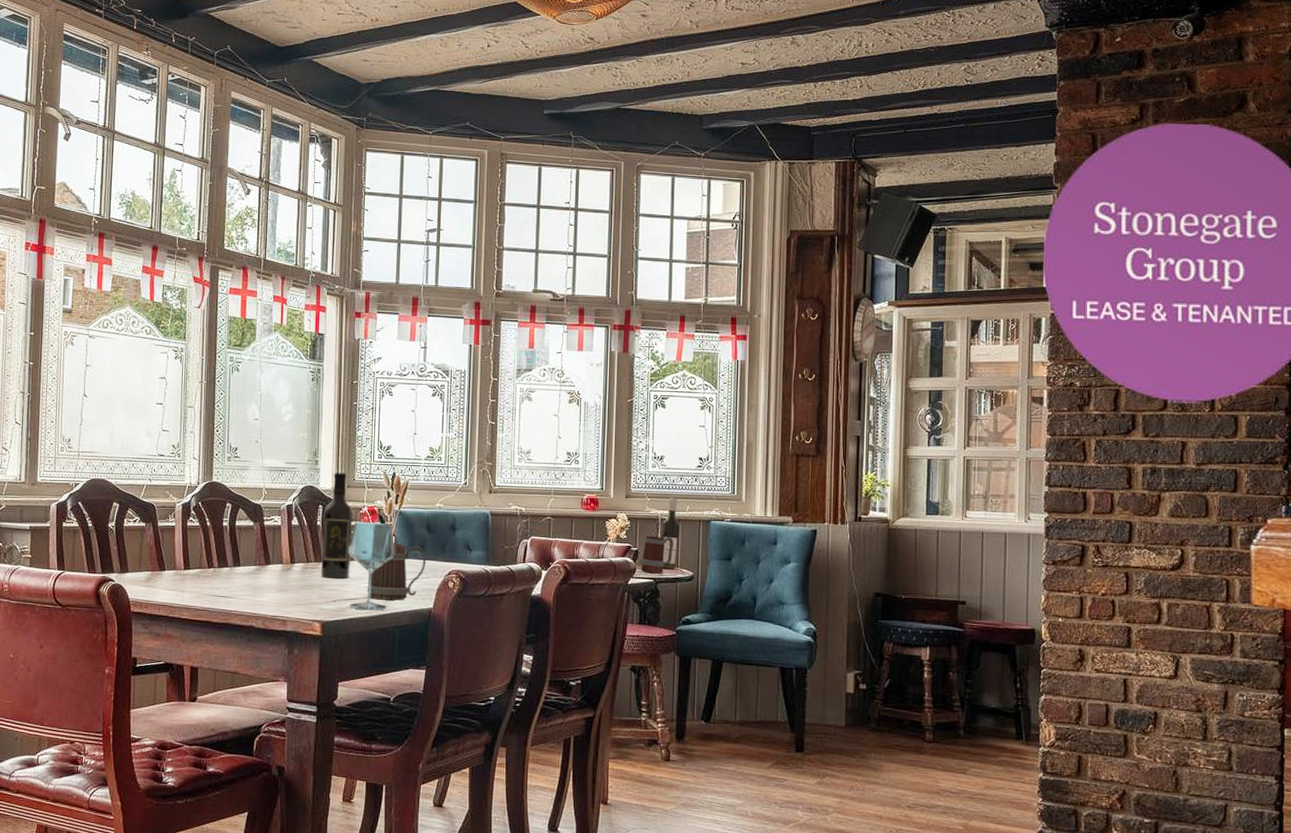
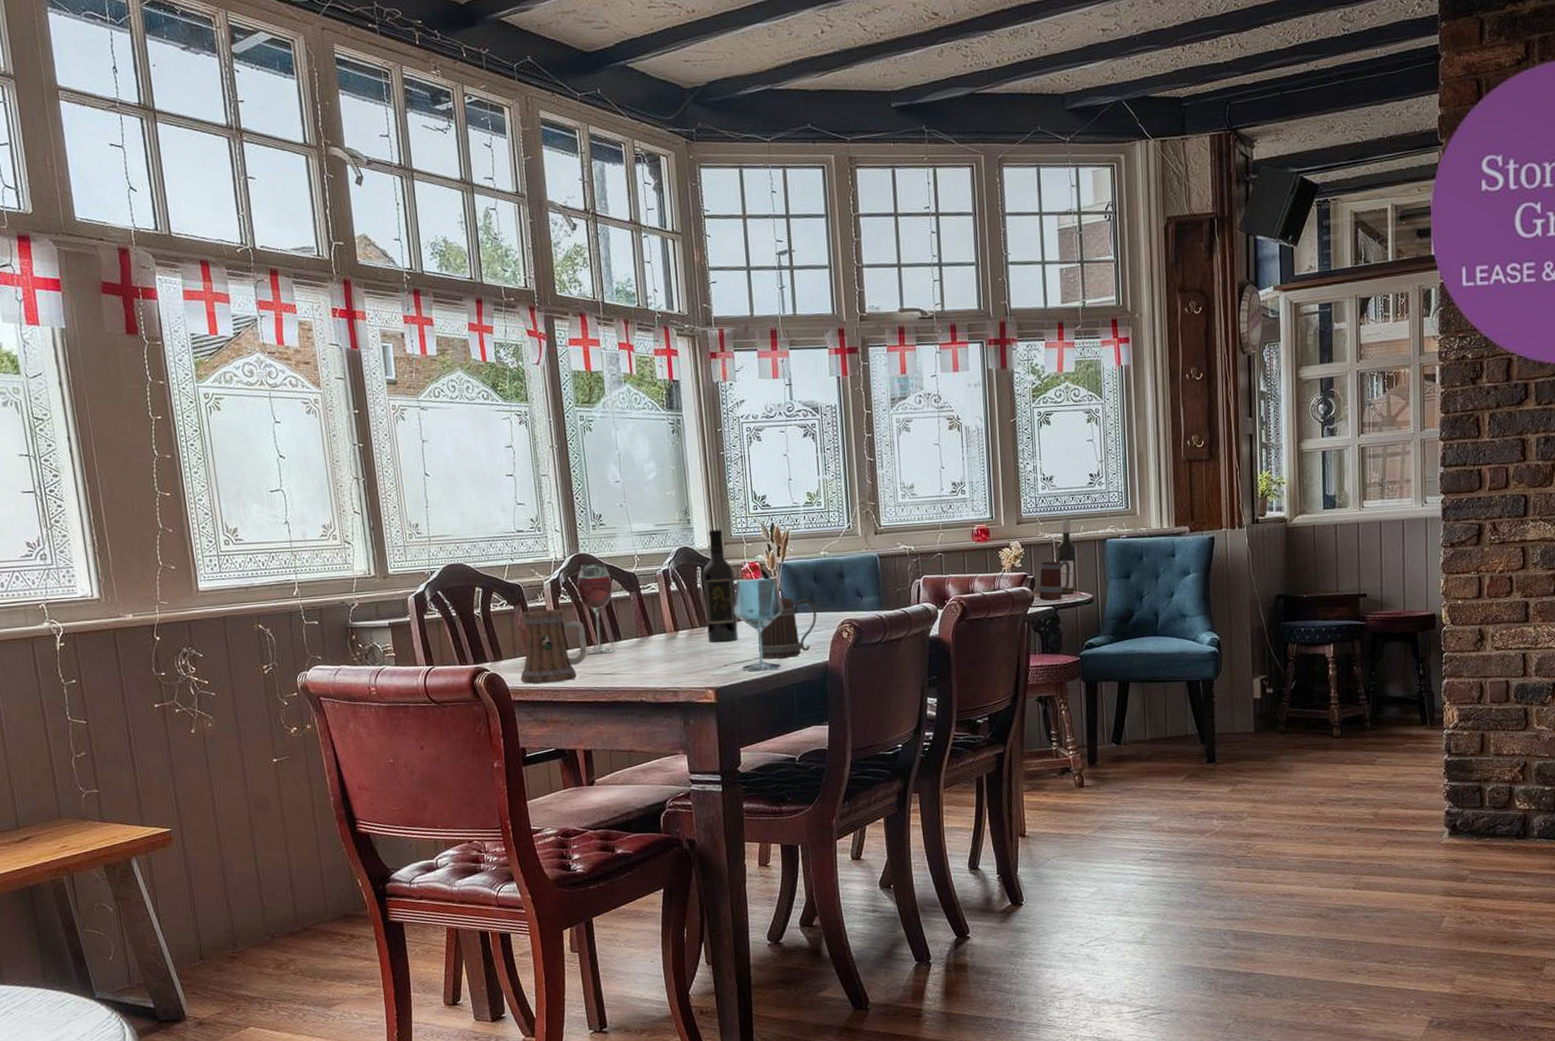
beer mug: none [142,529,208,599] -> present [520,609,587,684]
wineglass: none [205,492,238,577] -> present [577,563,615,655]

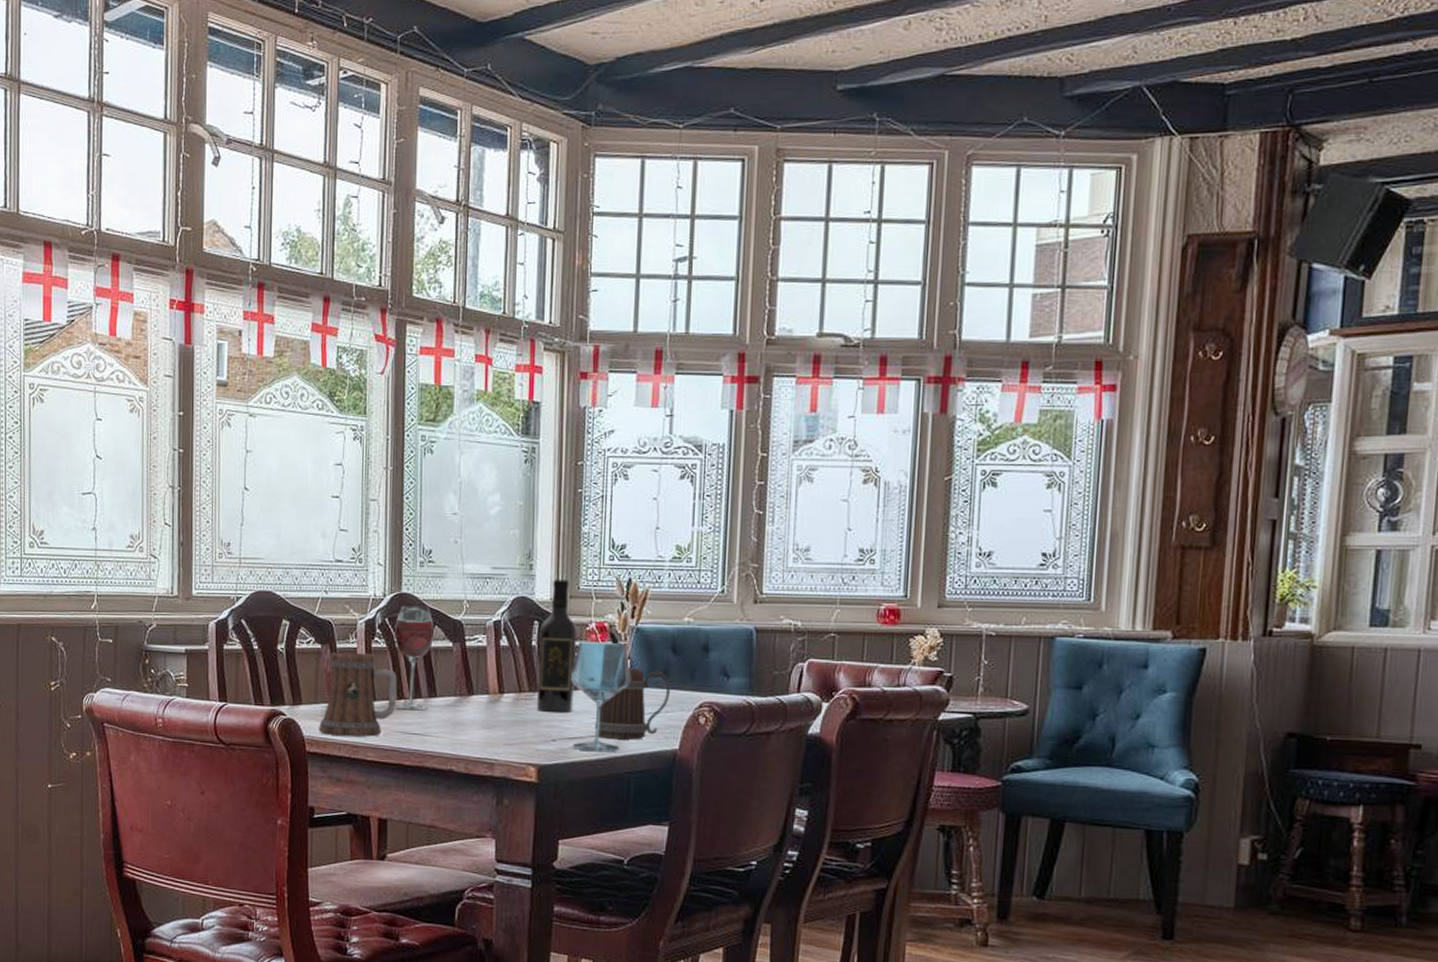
beer mug: present [1039,561,1071,601] -> none [956,657,1003,707]
bottle: present [1056,518,1075,596] -> none [985,606,1011,703]

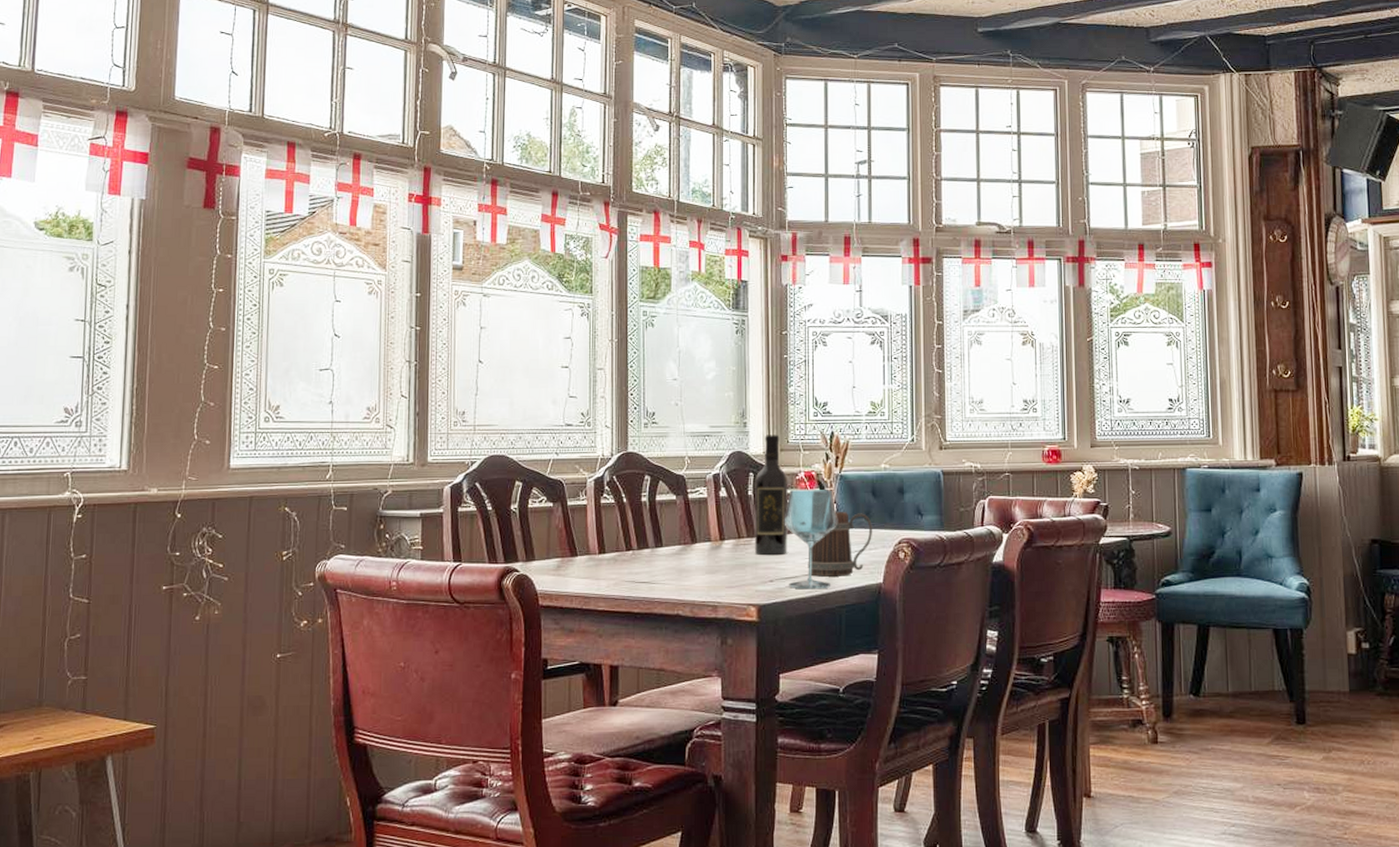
beer mug: present [319,652,397,737] -> none [551,509,626,588]
wineglass: present [394,606,434,711] -> none [622,463,658,561]

